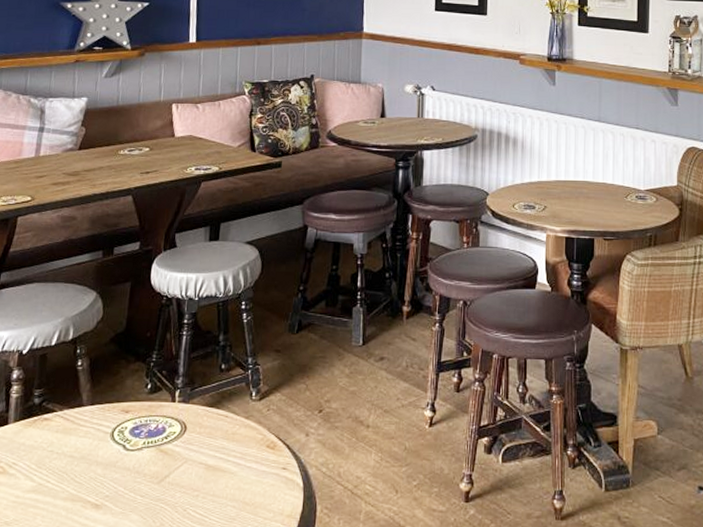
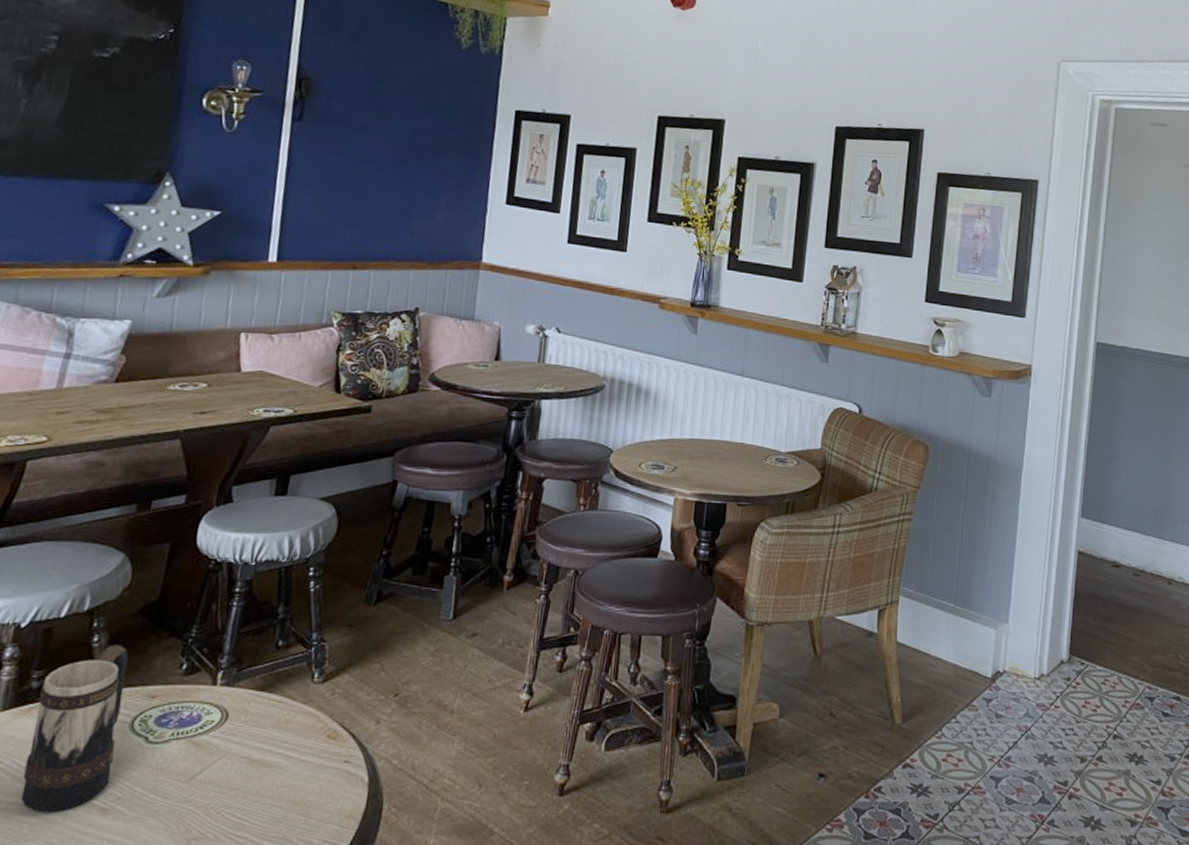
beer mug: none [33,368,106,506] -> present [21,644,129,812]

